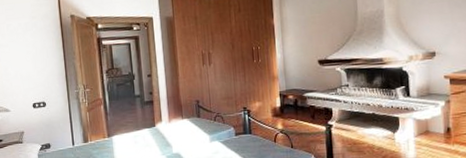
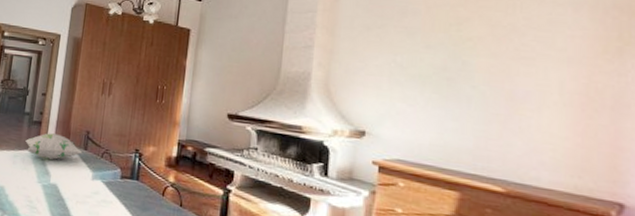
decorative pillow: none [142,109,197,134] -> present [25,133,83,160]

